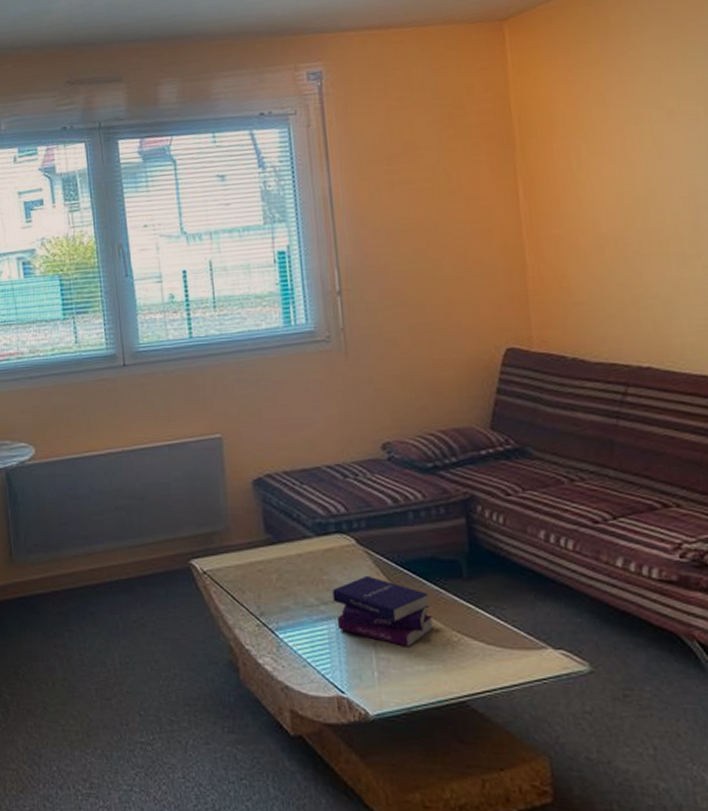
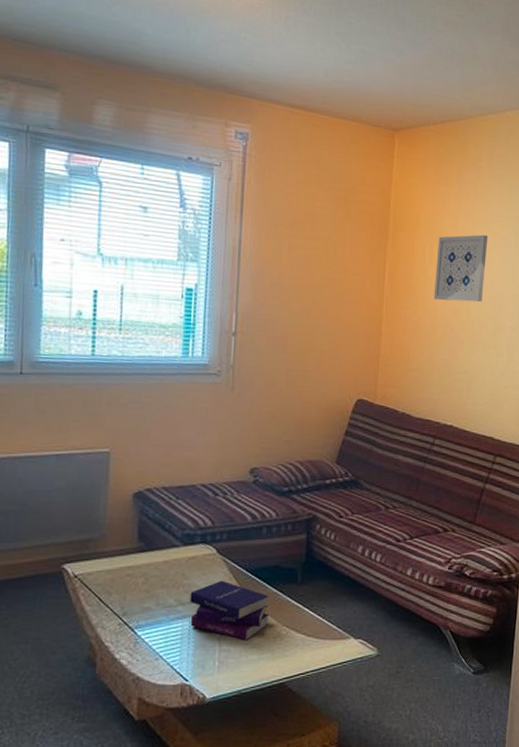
wall art: none [586,115,667,212] -> present [433,234,489,302]

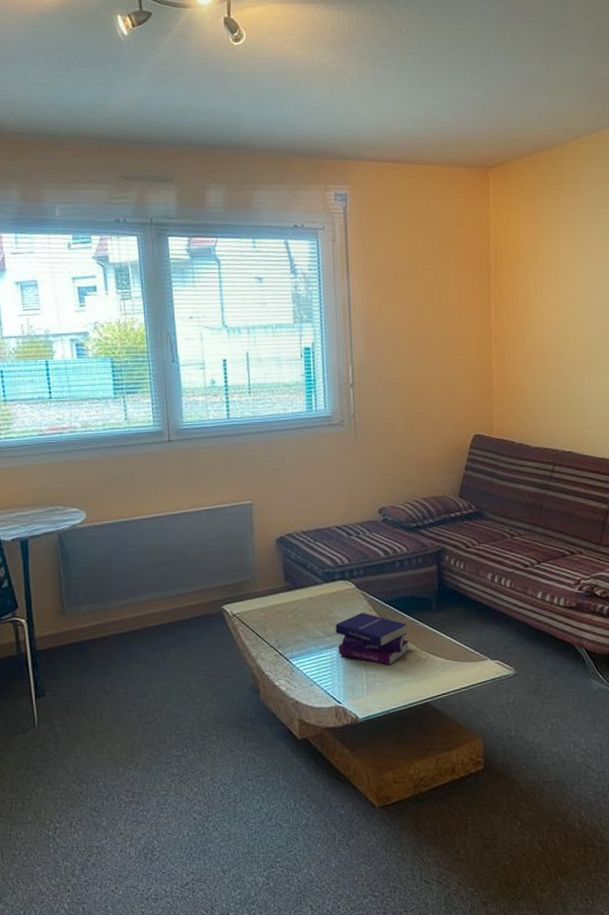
wall art: present [433,234,489,302] -> none [541,259,593,331]

